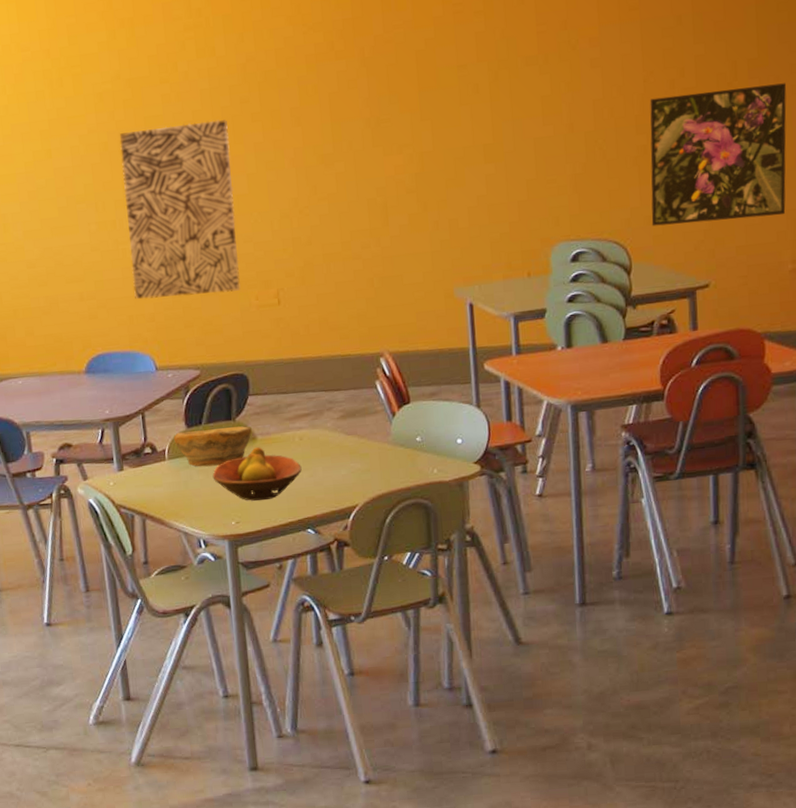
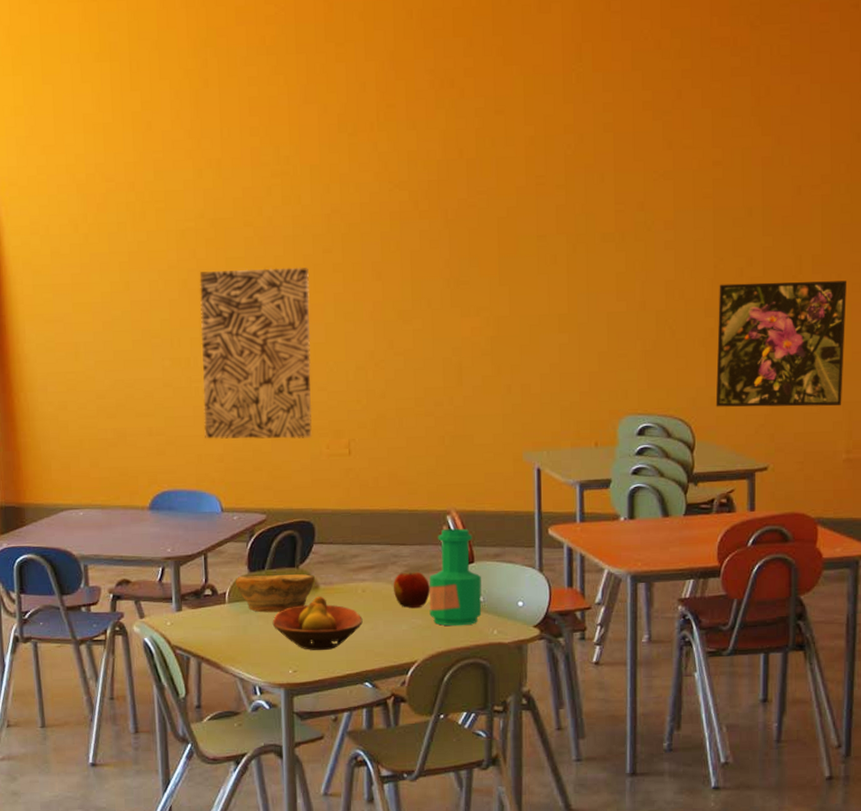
apple: none [329,416,368,453] -> present [393,571,430,609]
bottle: none [366,369,421,468] -> present [429,528,482,626]

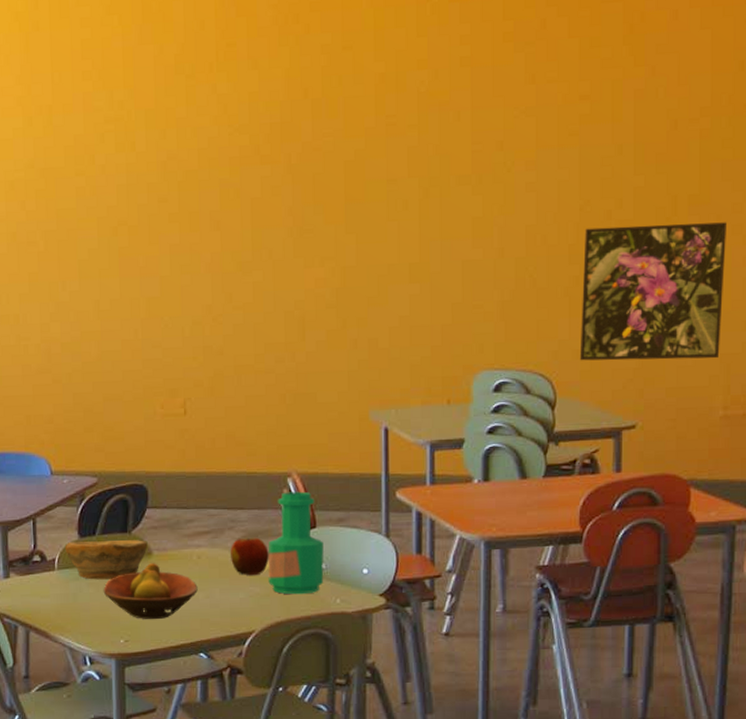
wall art: present [199,267,312,440] -> none [29,217,146,400]

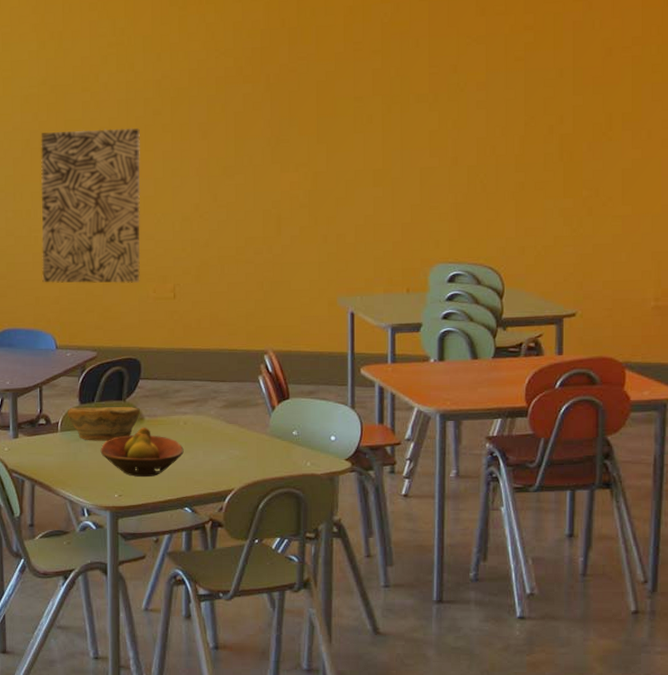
wall art: none [29,217,146,400] -> present [40,128,141,284]
apple: present [230,537,269,576] -> none [212,406,247,441]
bottle: present [268,491,324,595] -> none [246,367,296,458]
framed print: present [579,222,728,361] -> none [525,137,658,257]

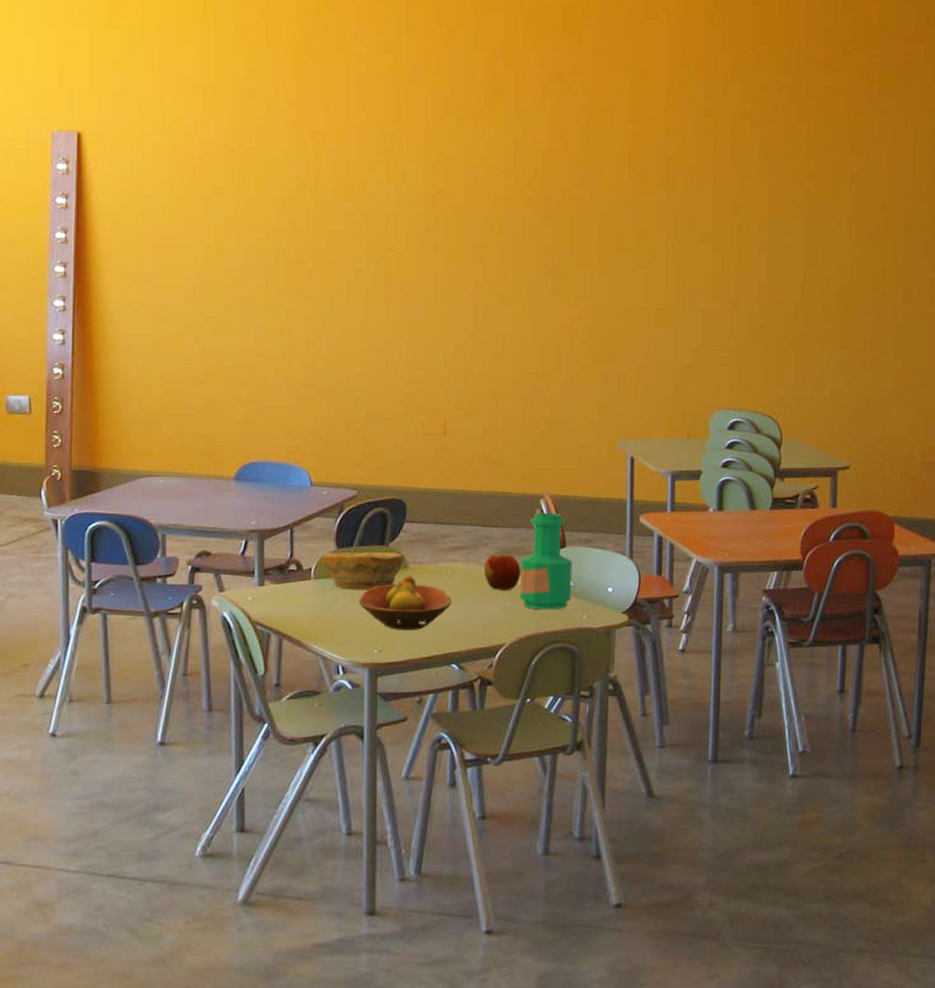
wall art: present [40,128,141,284] -> none [296,242,410,417]
apple: none [212,406,247,441] -> present [483,554,521,591]
bottle: none [246,367,296,458] -> present [519,512,572,610]

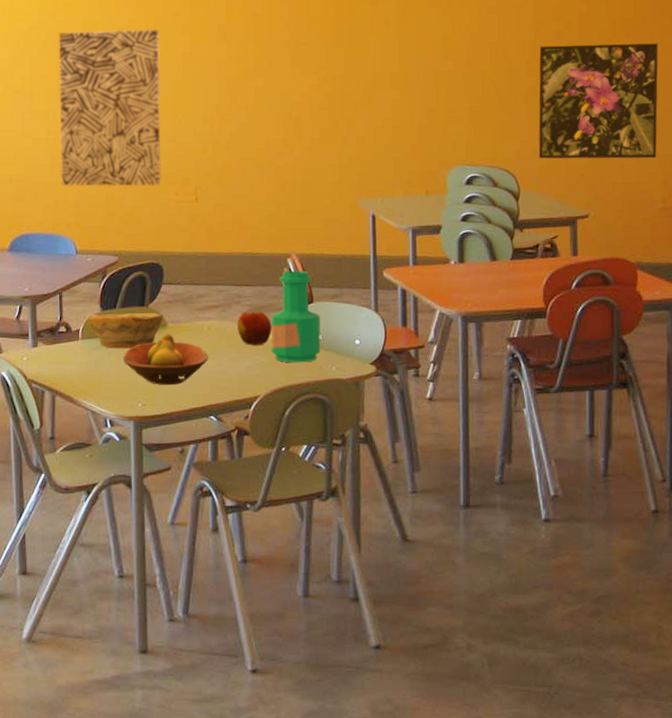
wall art: none [296,242,410,417] -> present [58,29,162,187]
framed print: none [802,289,926,412] -> present [538,43,659,159]

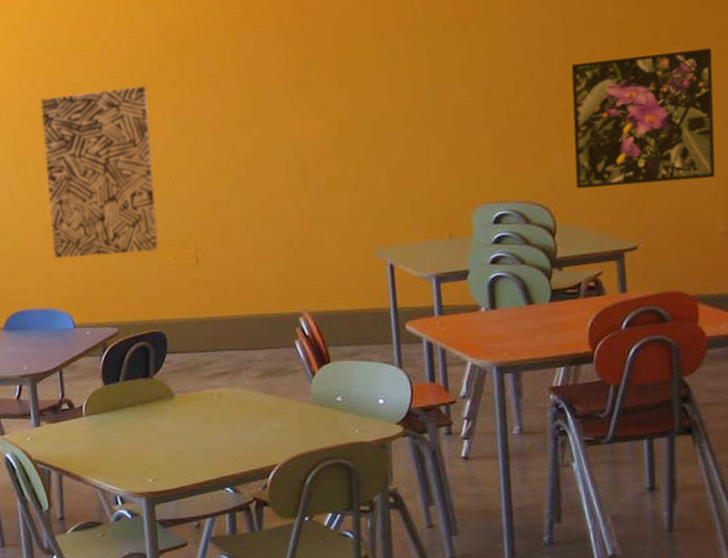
bowl: present [89,313,163,349] -> none [91,384,170,424]
fruit bowl: present [123,334,208,386] -> none [129,405,220,459]
apple: present [237,311,272,346] -> none [248,375,287,412]
bottle: present [271,270,321,363] -> none [285,329,341,428]

